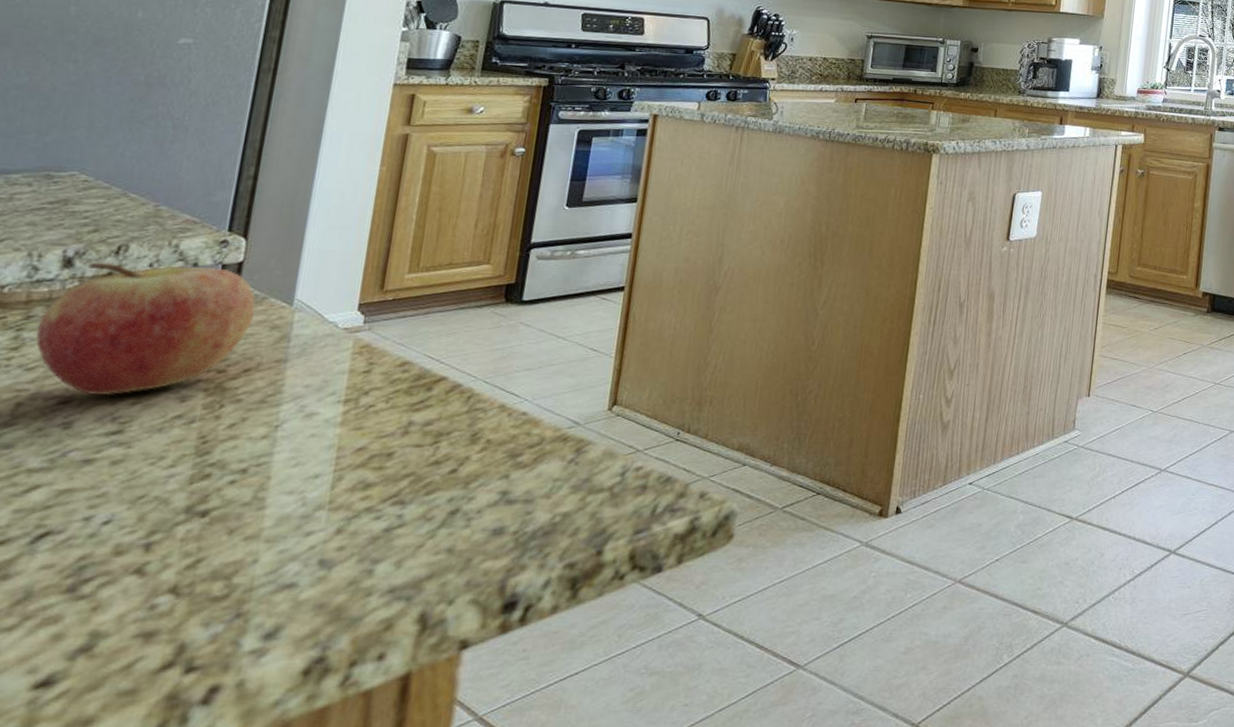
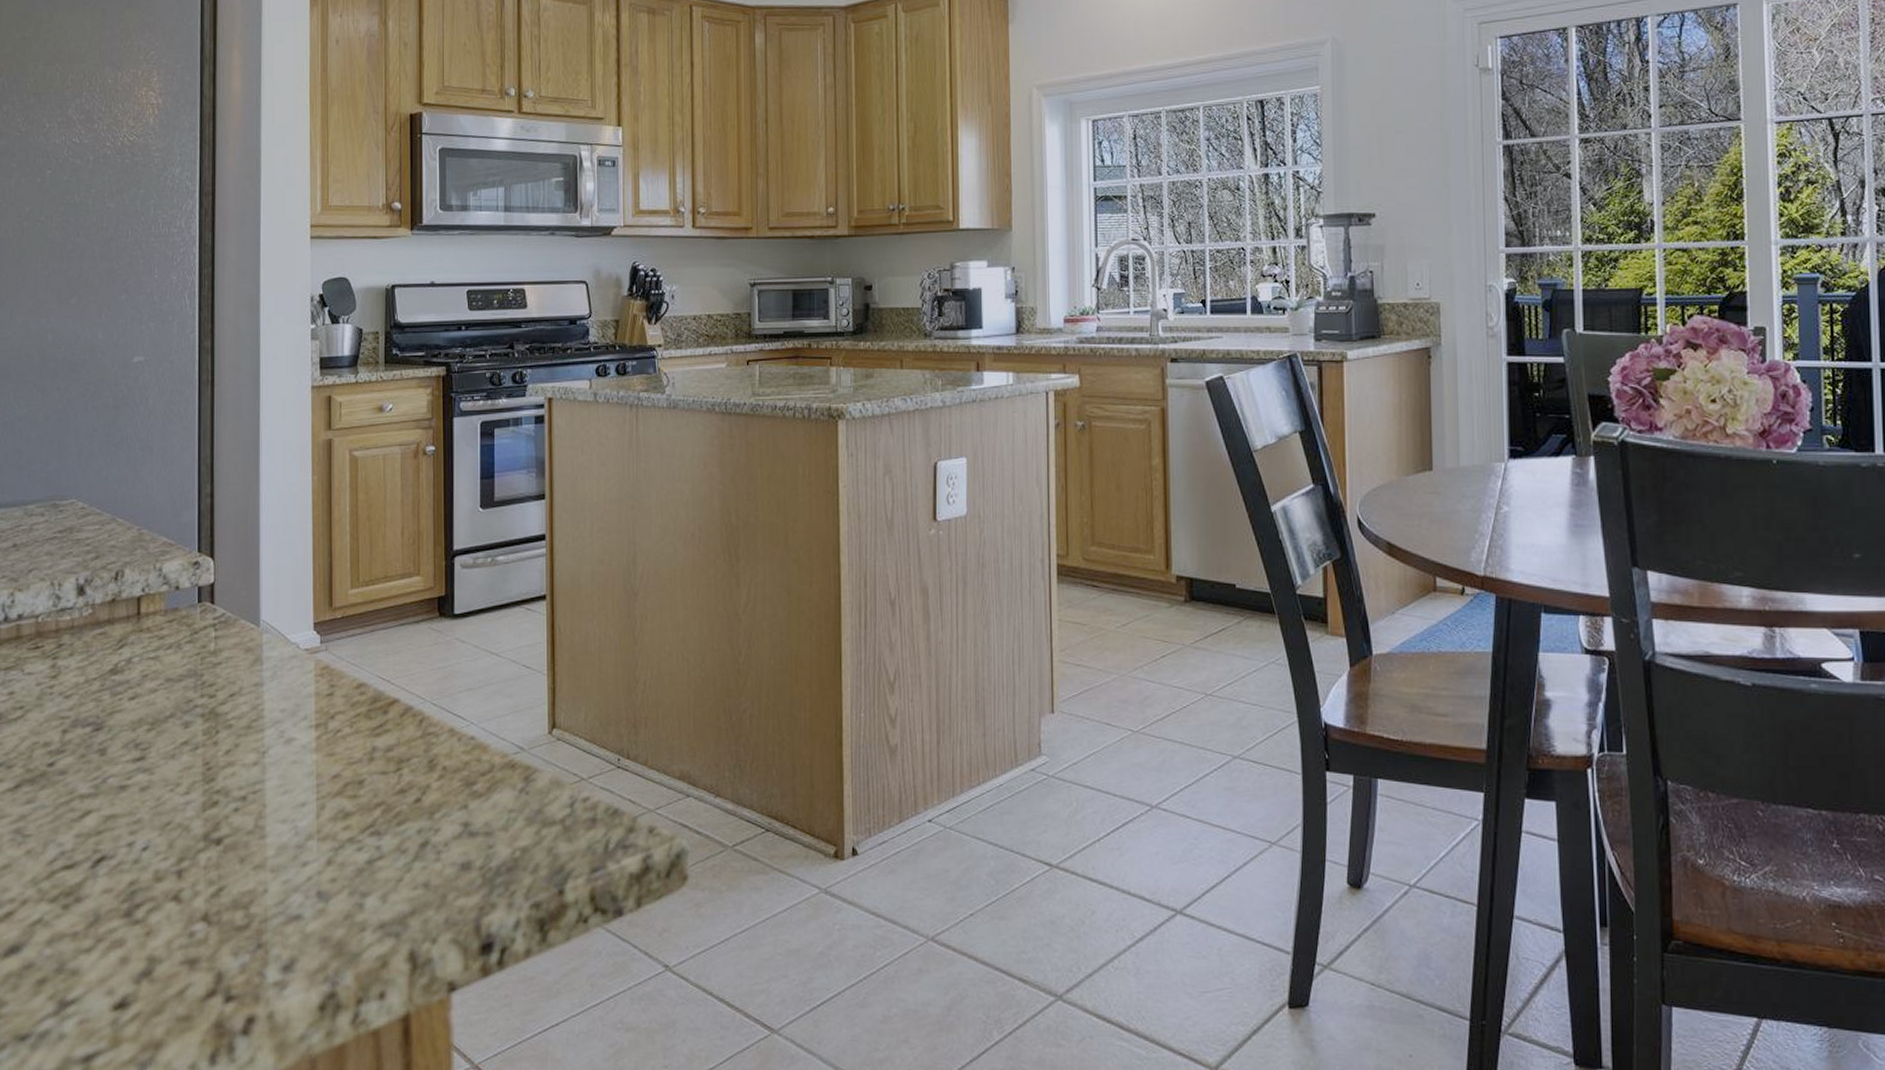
fruit: present [36,262,256,396] -> none [67,589,230,723]

